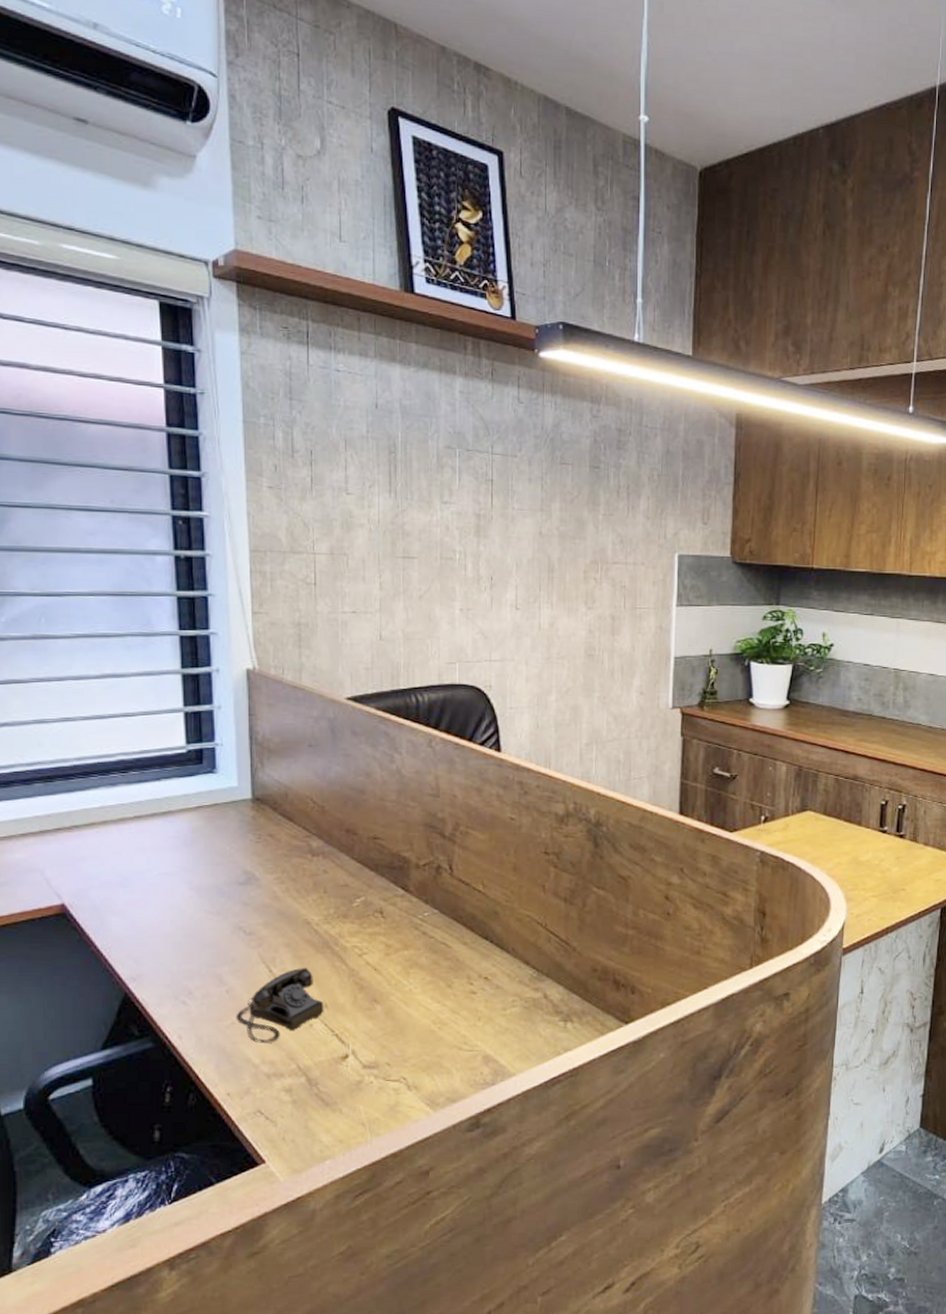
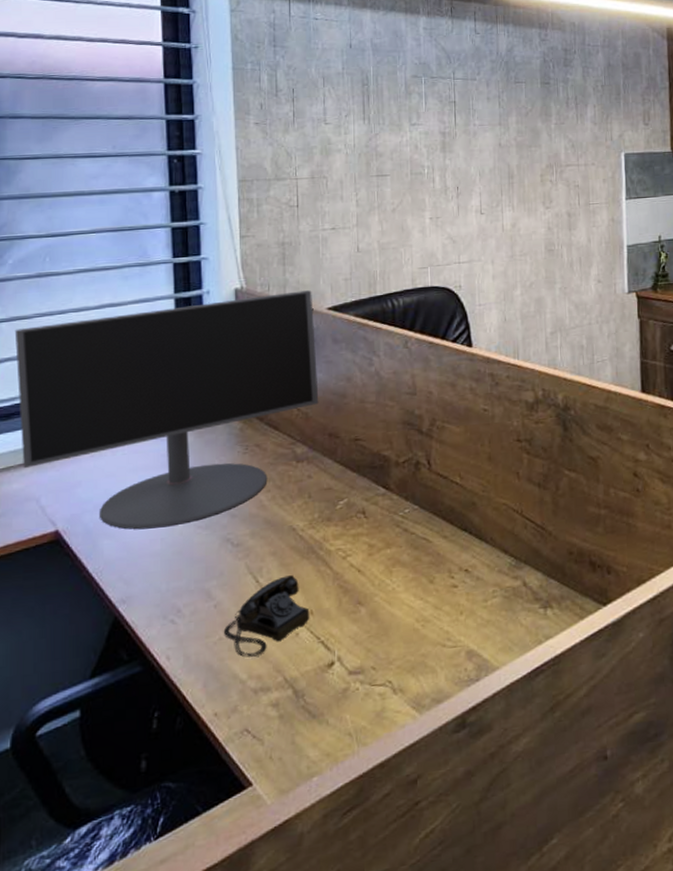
computer monitor: none [10,677,336,910] -> present [14,290,319,529]

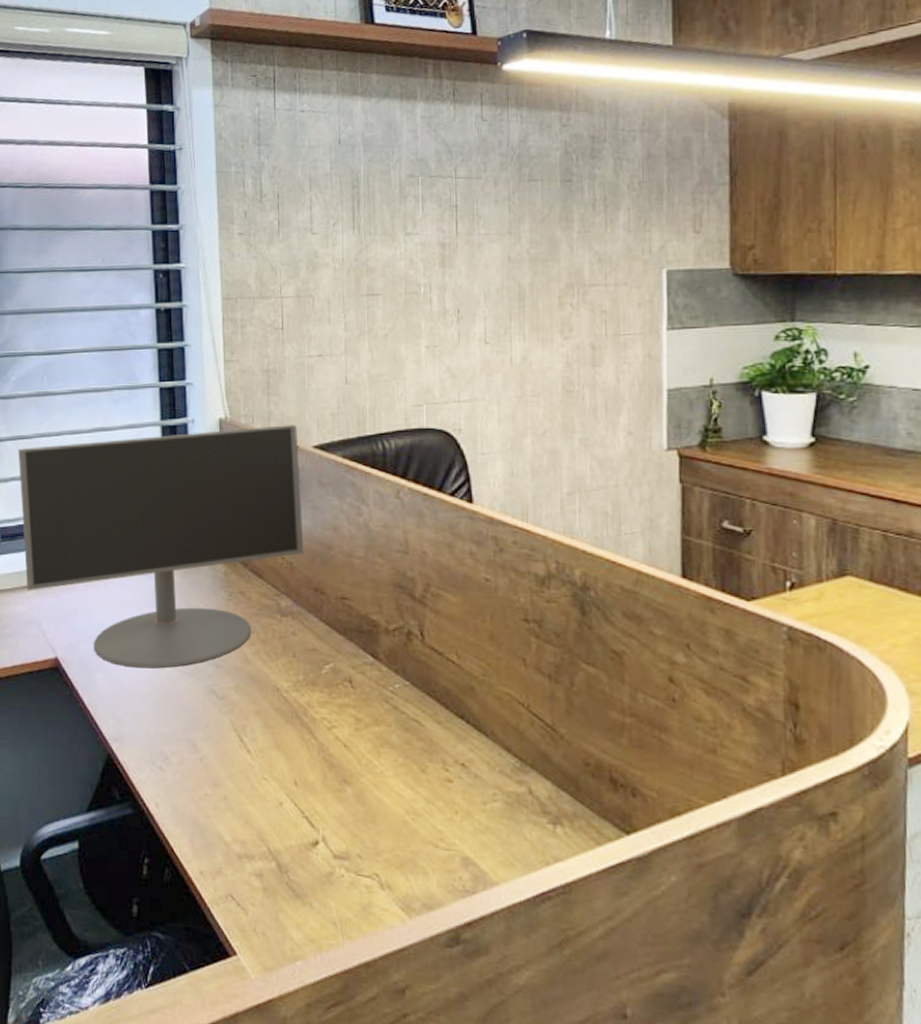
telephone: present [223,575,310,659] -> none [208,739,294,821]

